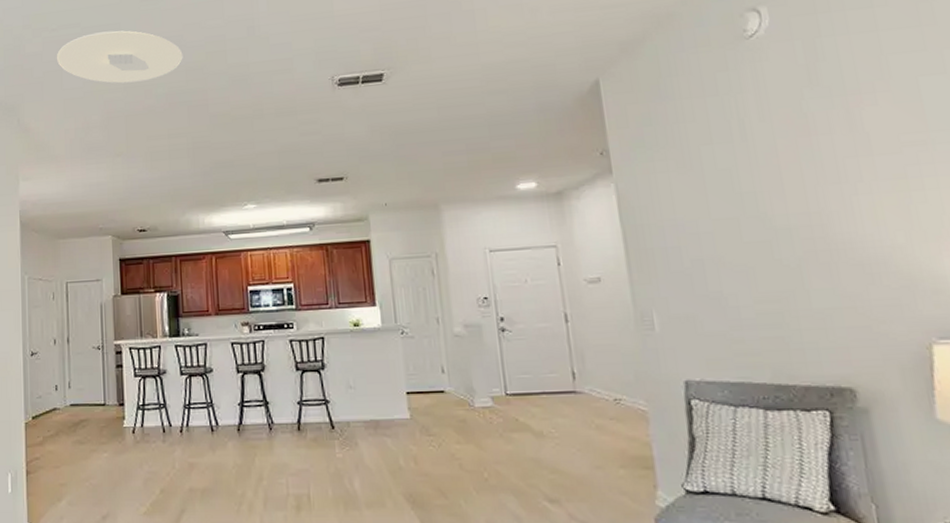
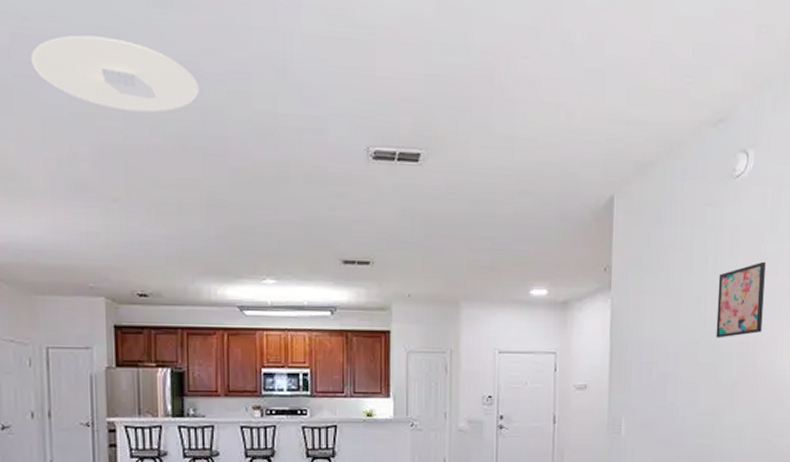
wall art: none [750,119,826,212] -> present [716,261,766,338]

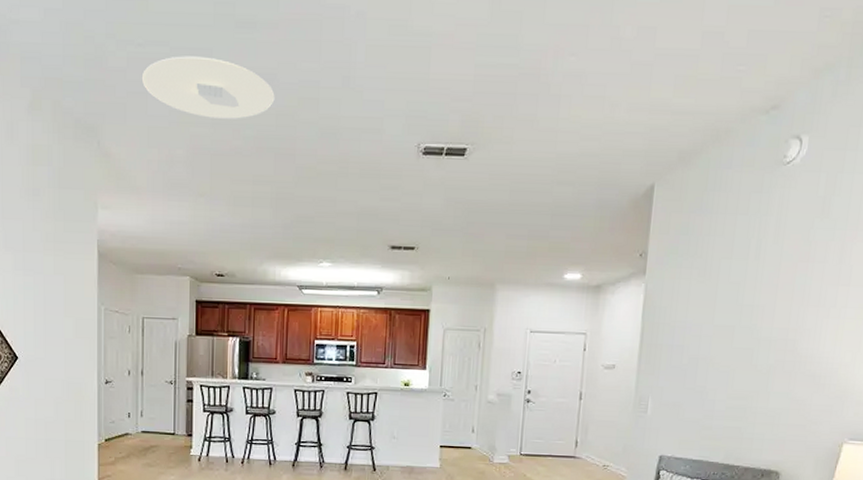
wall art: present [716,261,766,338] -> none [753,248,814,324]

